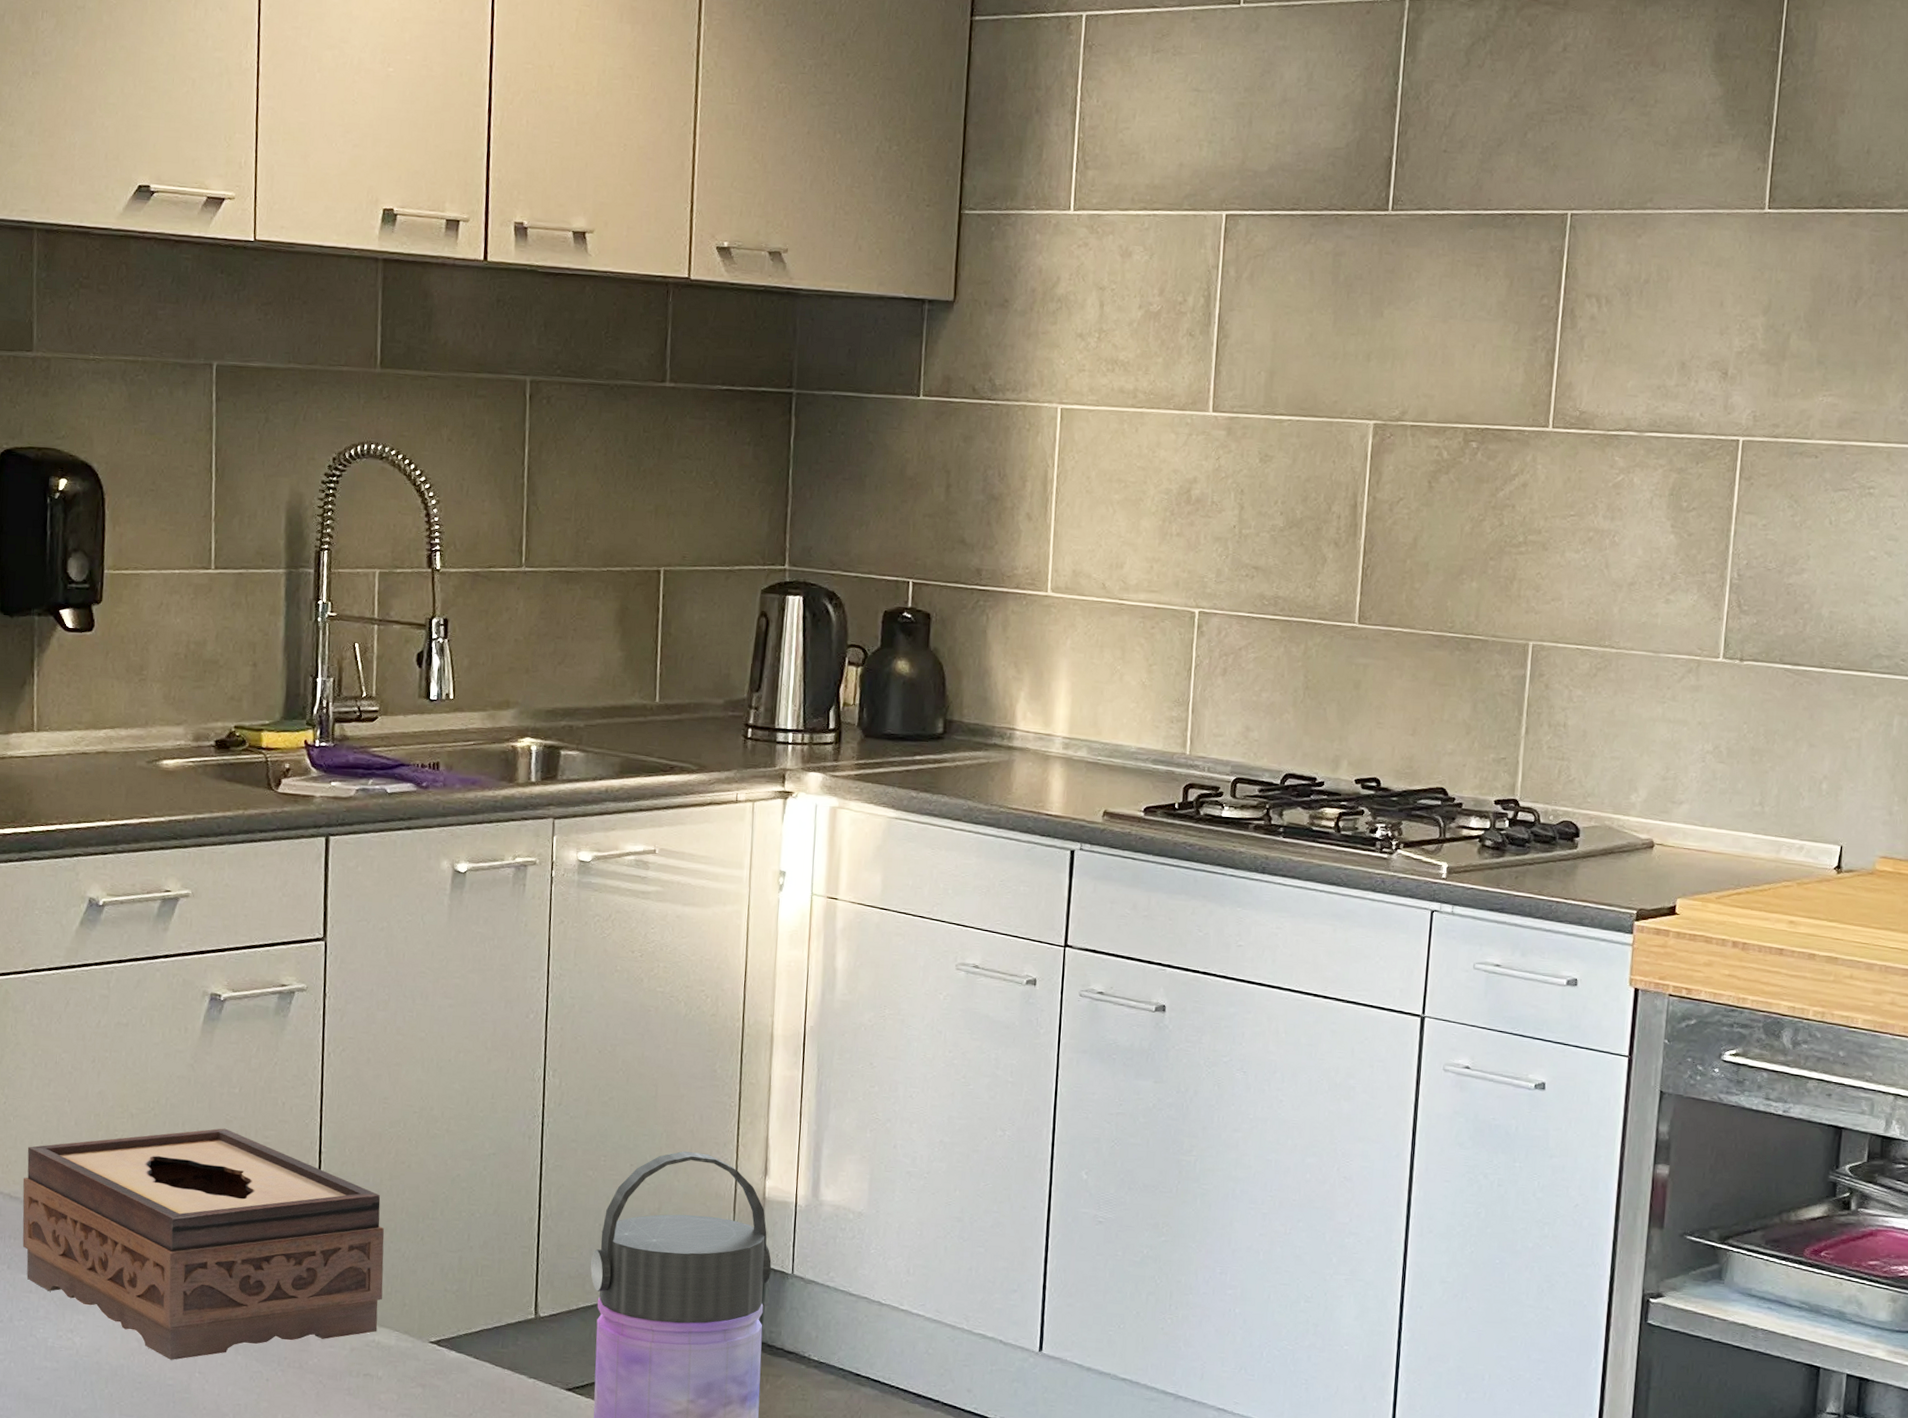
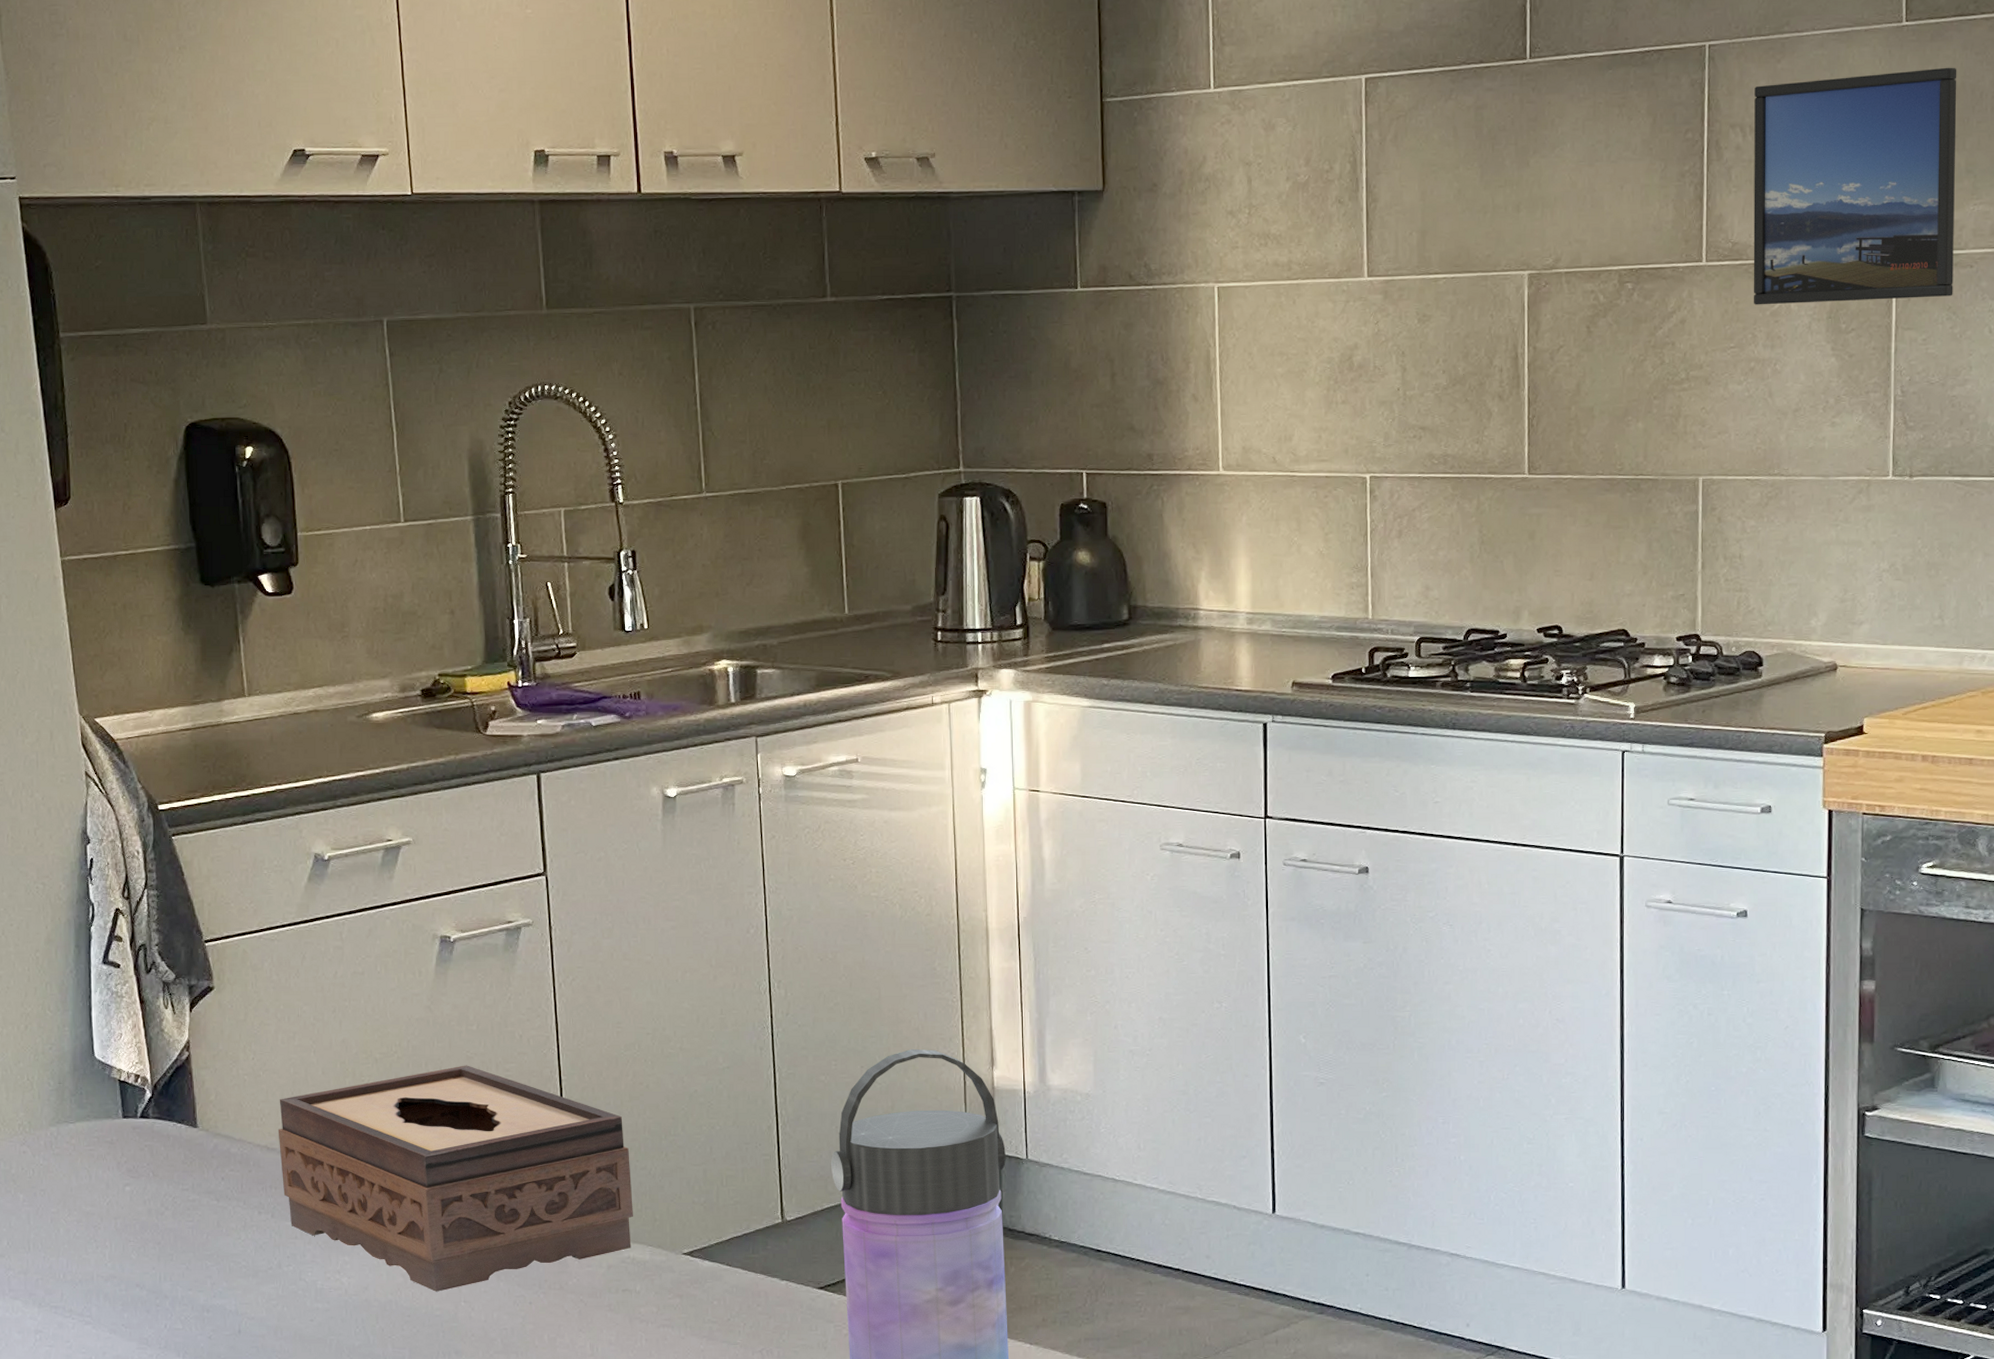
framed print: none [1596,257,1816,485] -> present [1753,67,1957,305]

